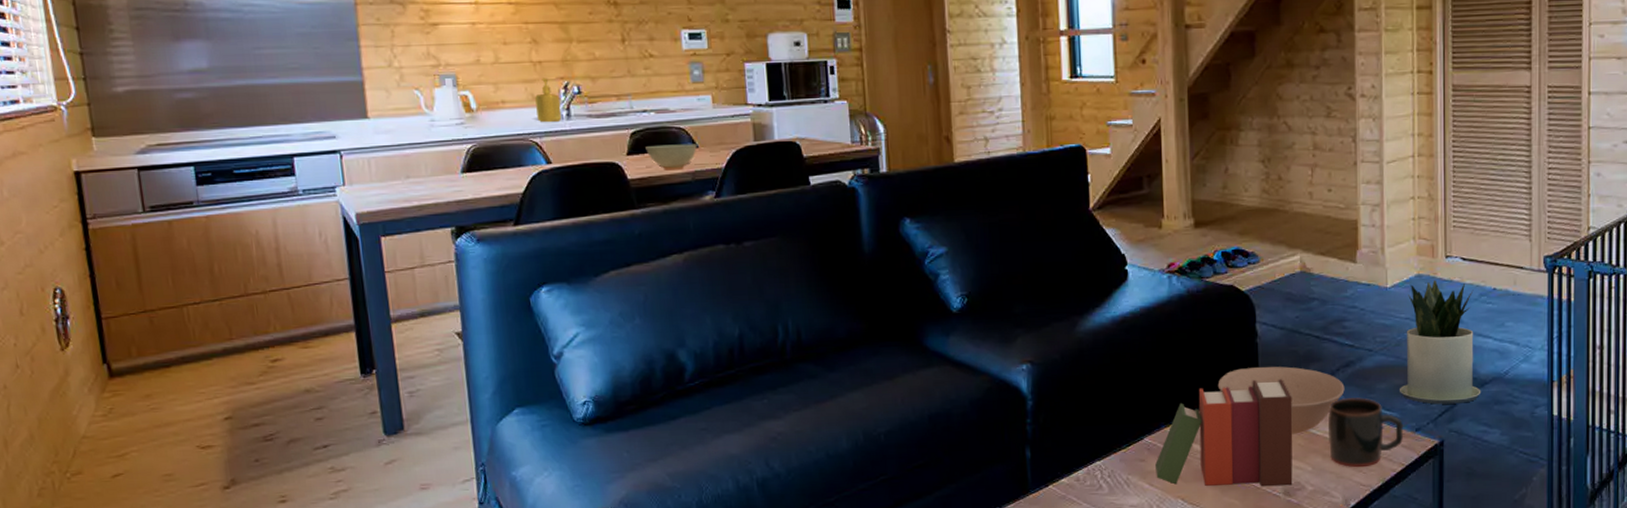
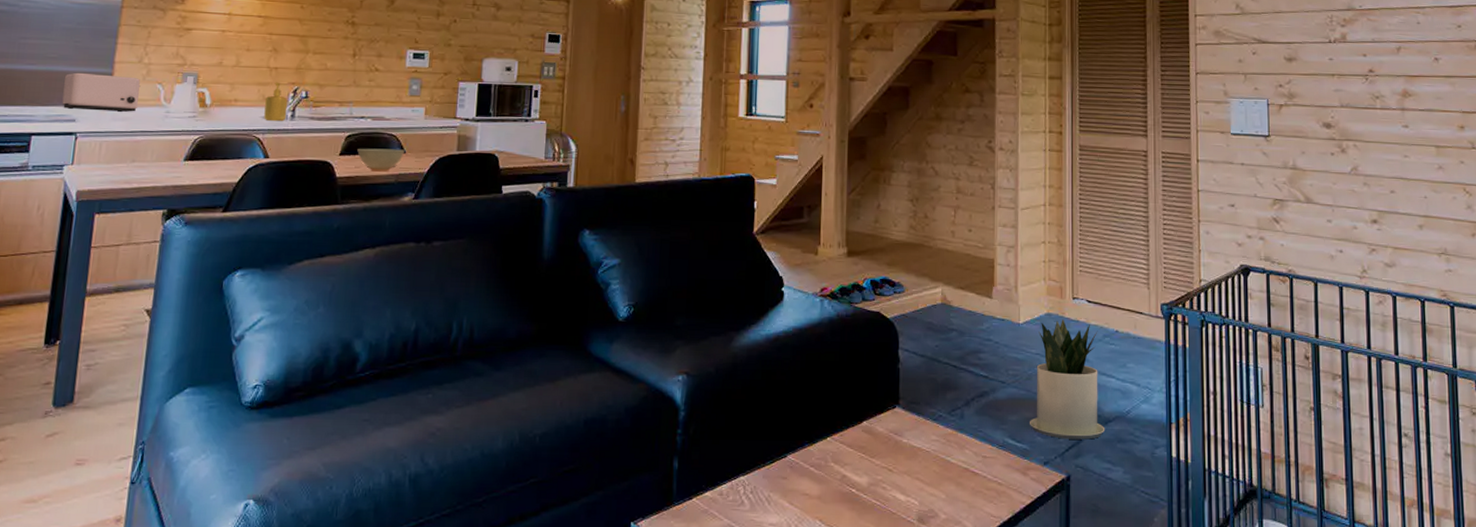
toaster: none [313,83,400,126] -> present [62,72,141,113]
books: present [1155,379,1293,487] -> none [796,405,930,513]
bowl: present [1217,366,1345,434] -> none [860,392,979,461]
mug: present [1327,397,1404,467] -> none [961,428,1033,497]

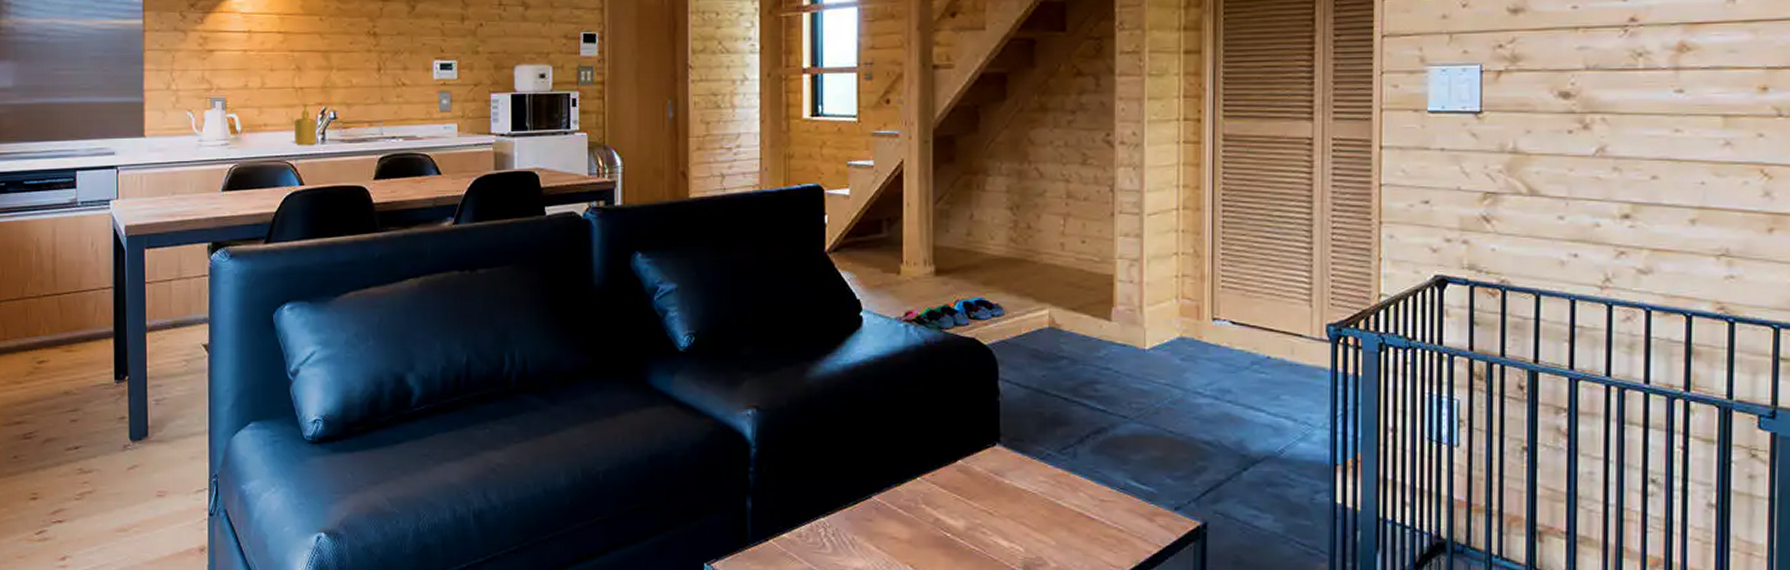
toaster: present [62,72,141,113] -> none [100,103,172,143]
bowl: present [357,148,405,173] -> none [392,170,440,197]
planter: present [1030,319,1105,440] -> none [1157,343,1252,483]

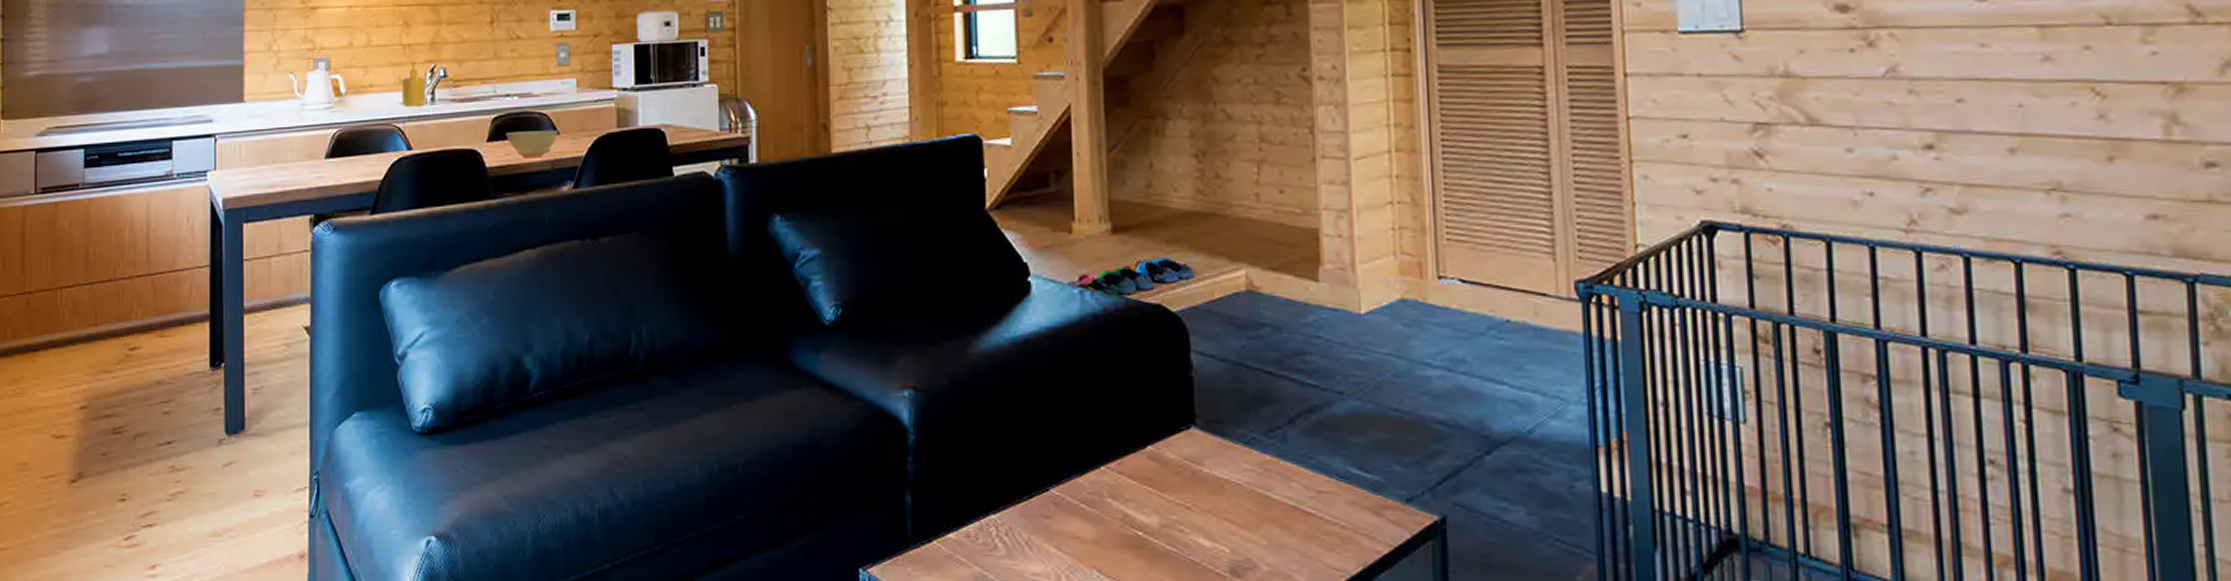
bowl: none [392,170,440,197] -> present [506,130,558,160]

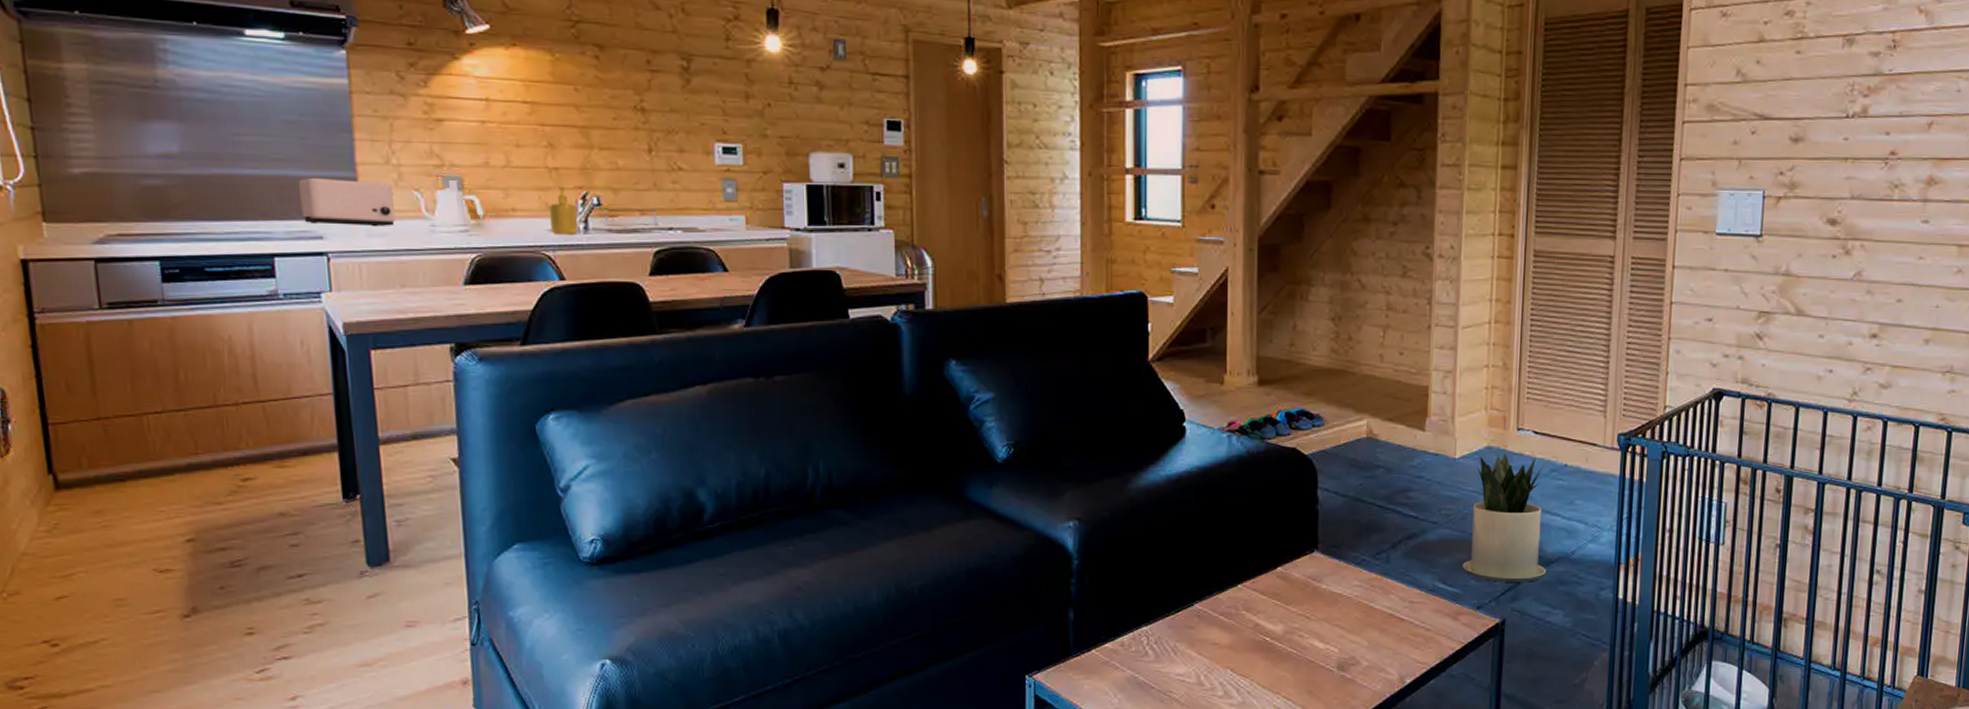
toaster: none [198,67,273,109] -> present [299,177,396,227]
bowl: present [506,130,558,160] -> none [670,266,727,296]
planter: none [1382,306,1496,469] -> present [1463,452,1547,582]

